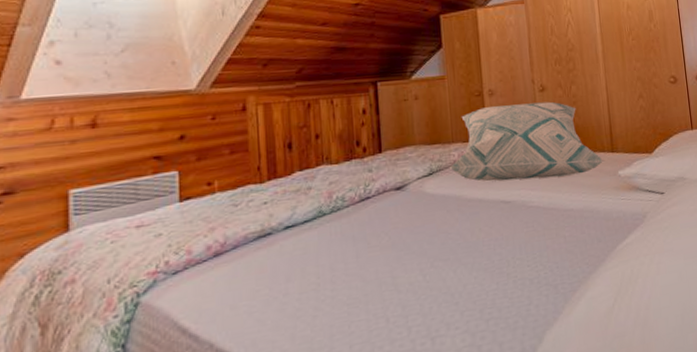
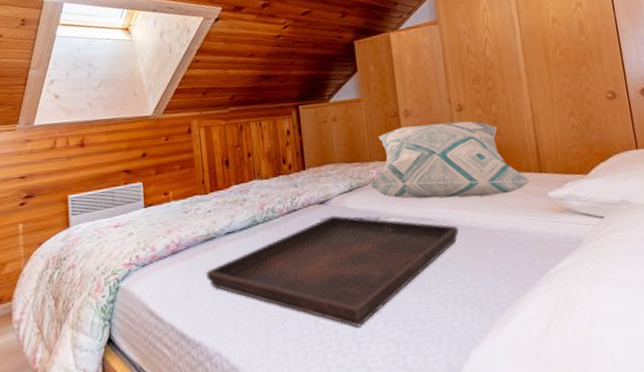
serving tray: none [257,201,537,322] -> present [205,215,459,327]

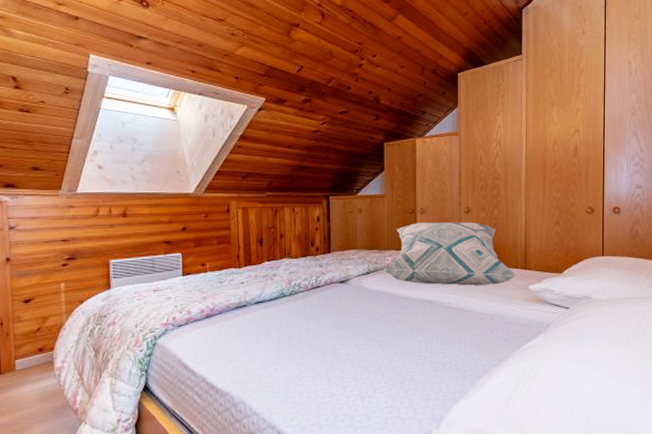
serving tray: present [205,215,459,327] -> none [235,293,454,385]

